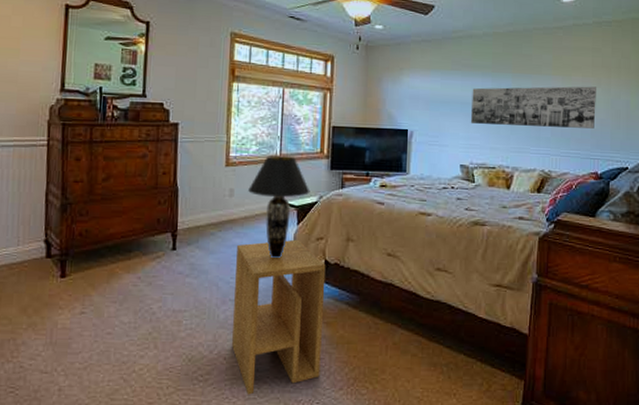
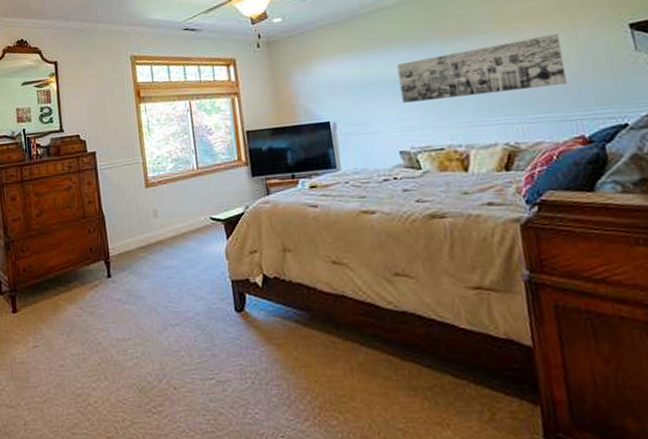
side table: present [232,239,326,395] -> none [169,255,280,428]
table lamp: present [248,156,310,259] -> none [171,168,235,278]

